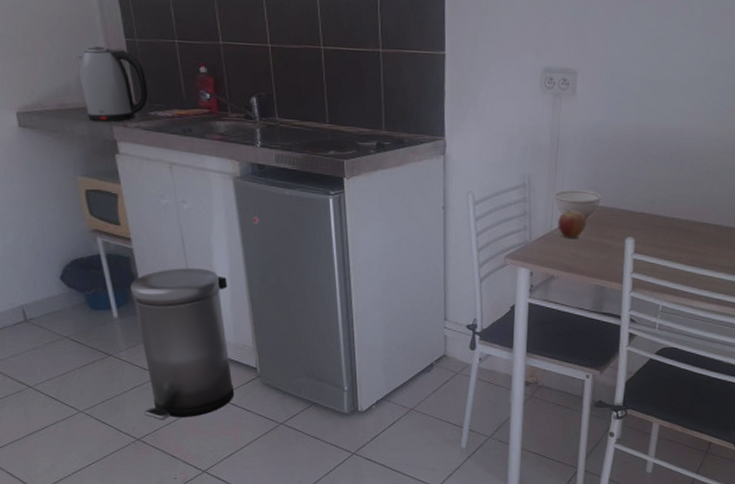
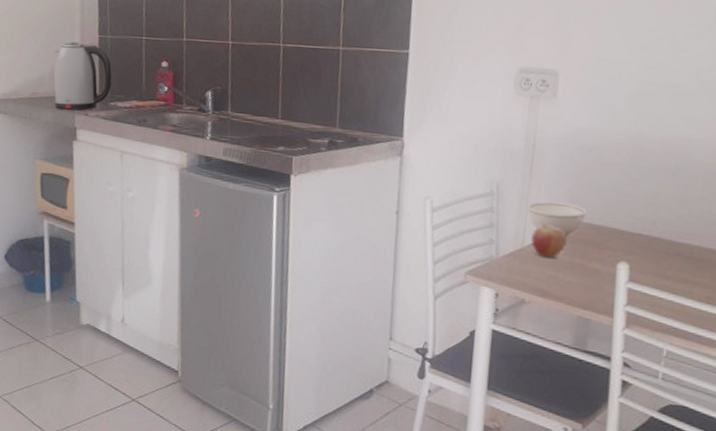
pedal bin: present [131,268,235,421] -> none [59,256,161,418]

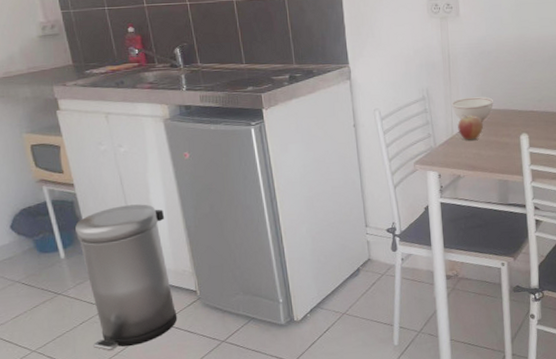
kettle: present [53,41,112,111] -> none [18,19,84,84]
pedal bin: none [59,256,161,418] -> present [75,204,178,351]

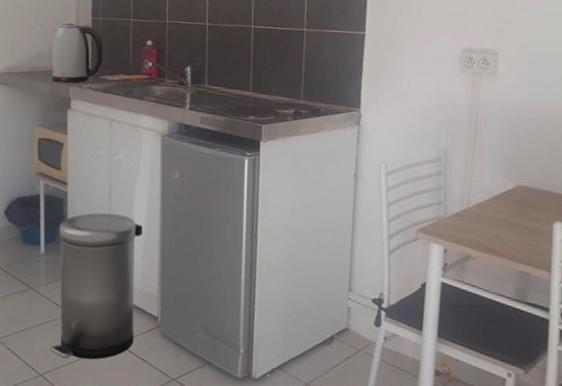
kettle: none [18,19,84,84] -> present [51,22,103,83]
bowl: present [450,96,494,122] -> none [471,166,526,199]
fruit: present [458,114,483,140] -> none [476,185,507,217]

